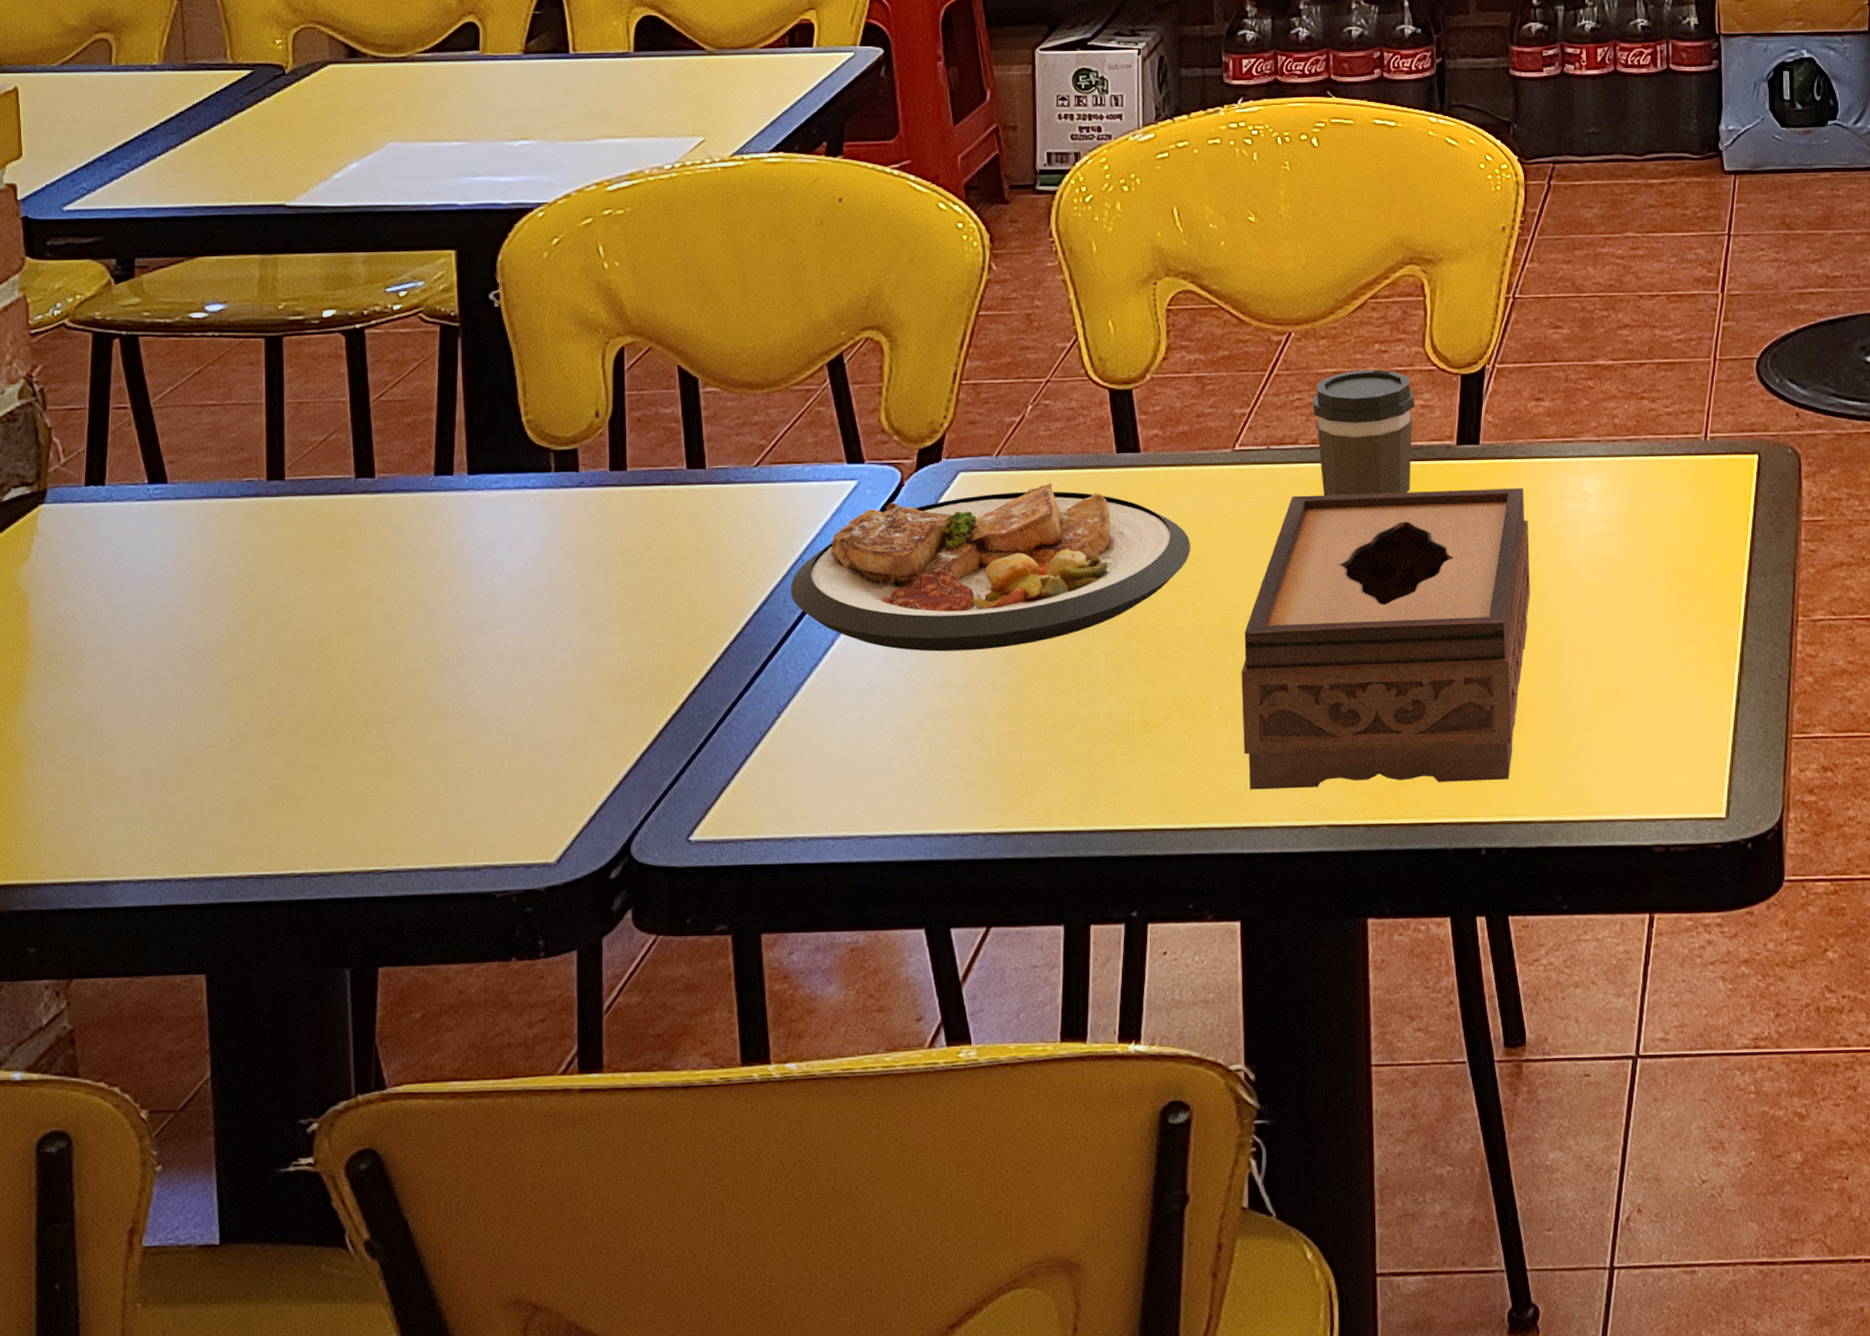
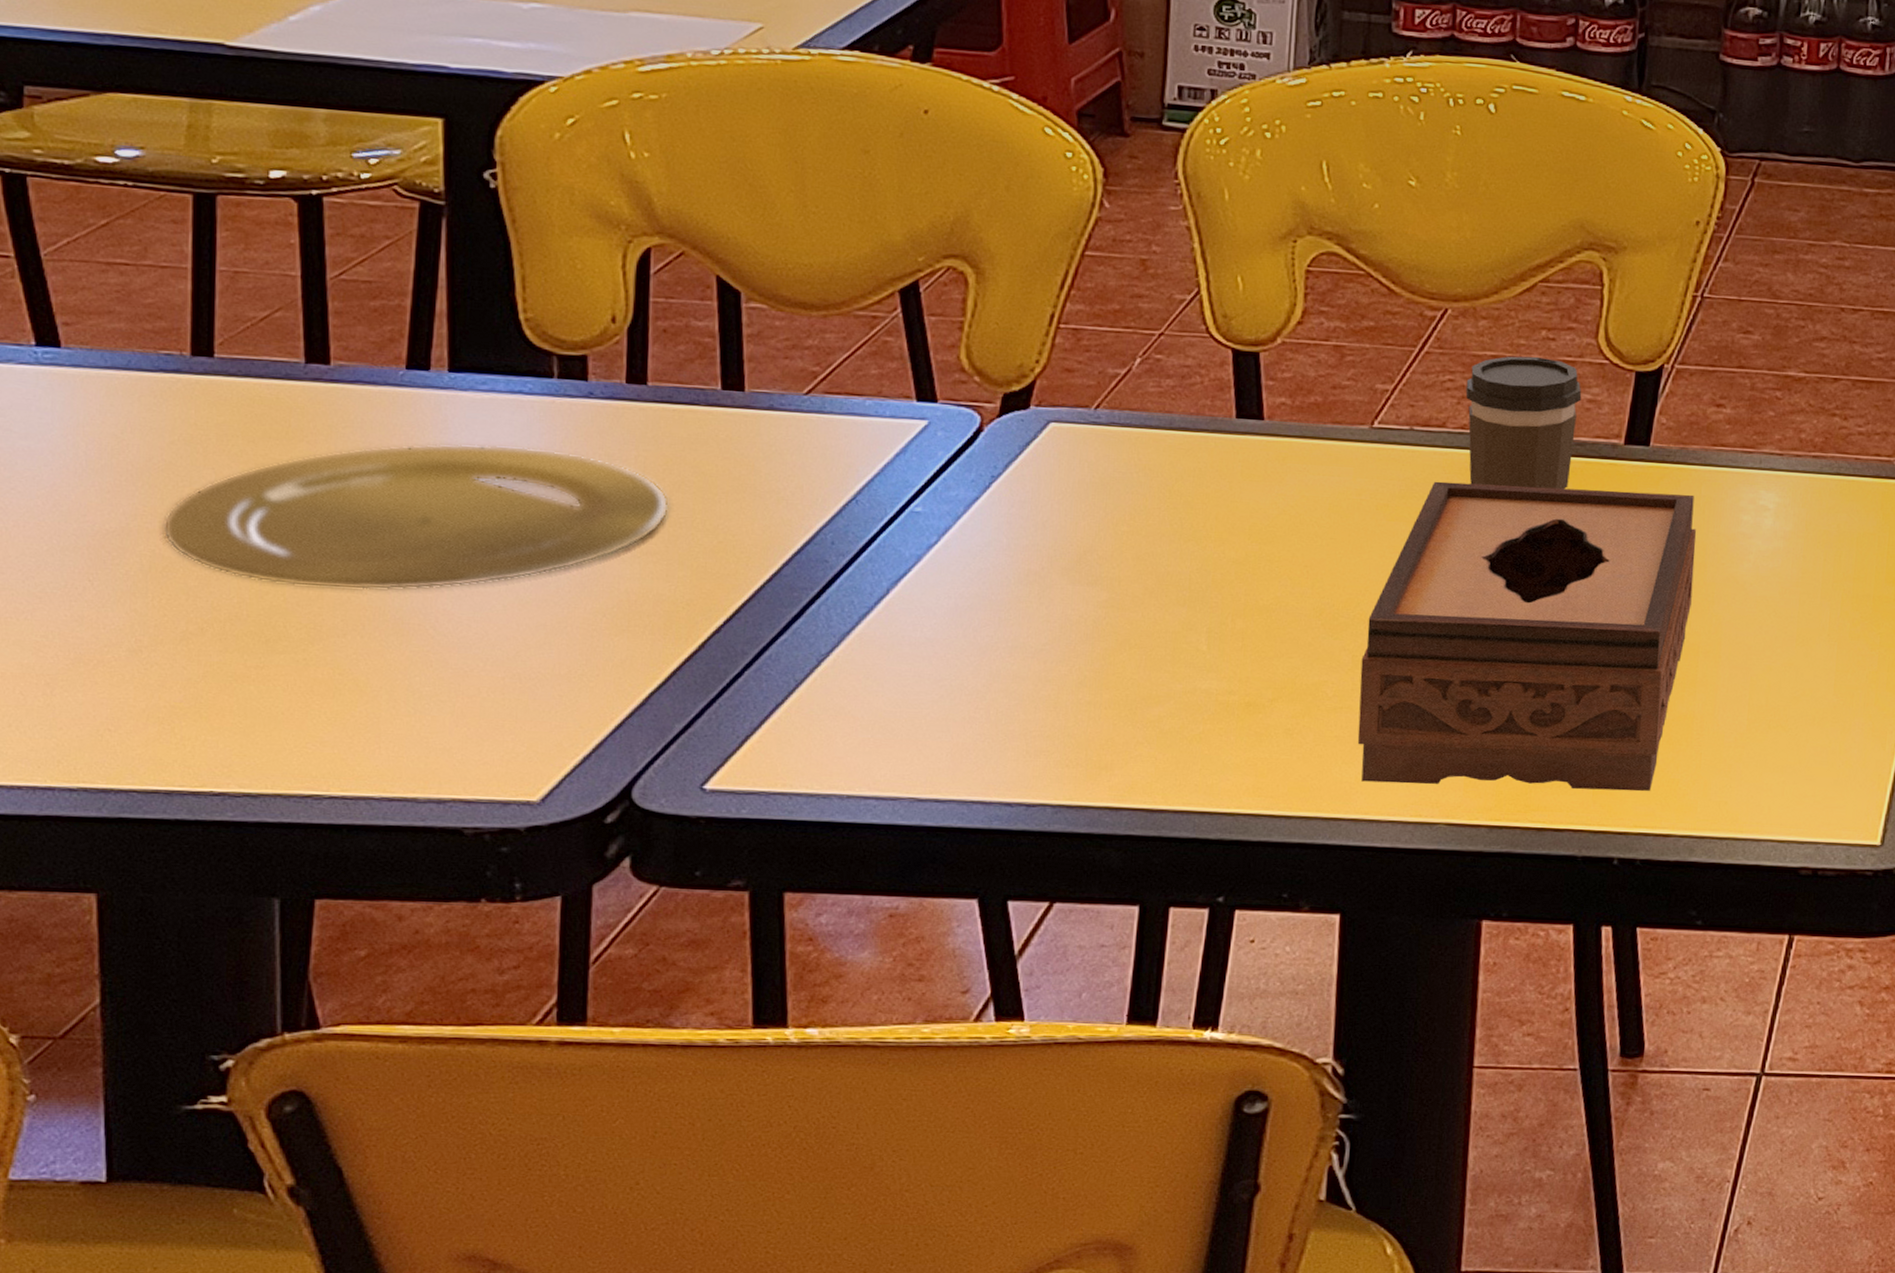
plate: none [249,536,650,680] -> present [163,443,670,591]
plate: present [790,482,1191,652] -> none [840,443,1315,614]

